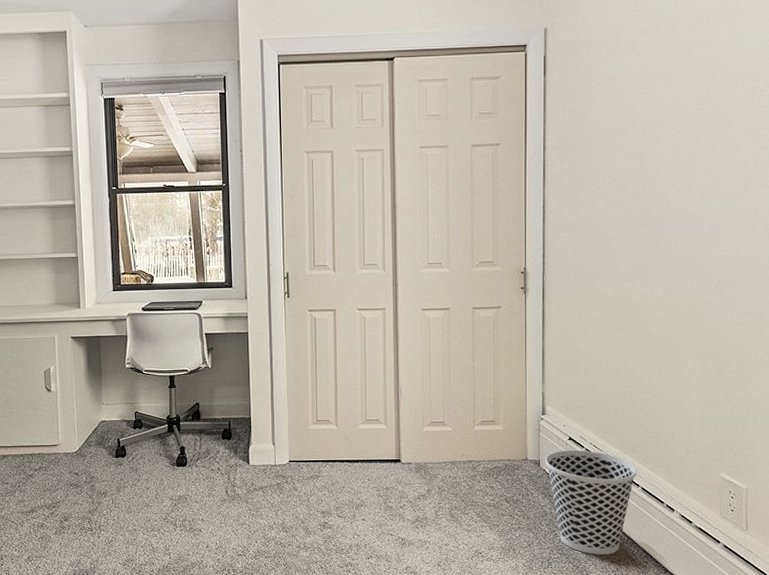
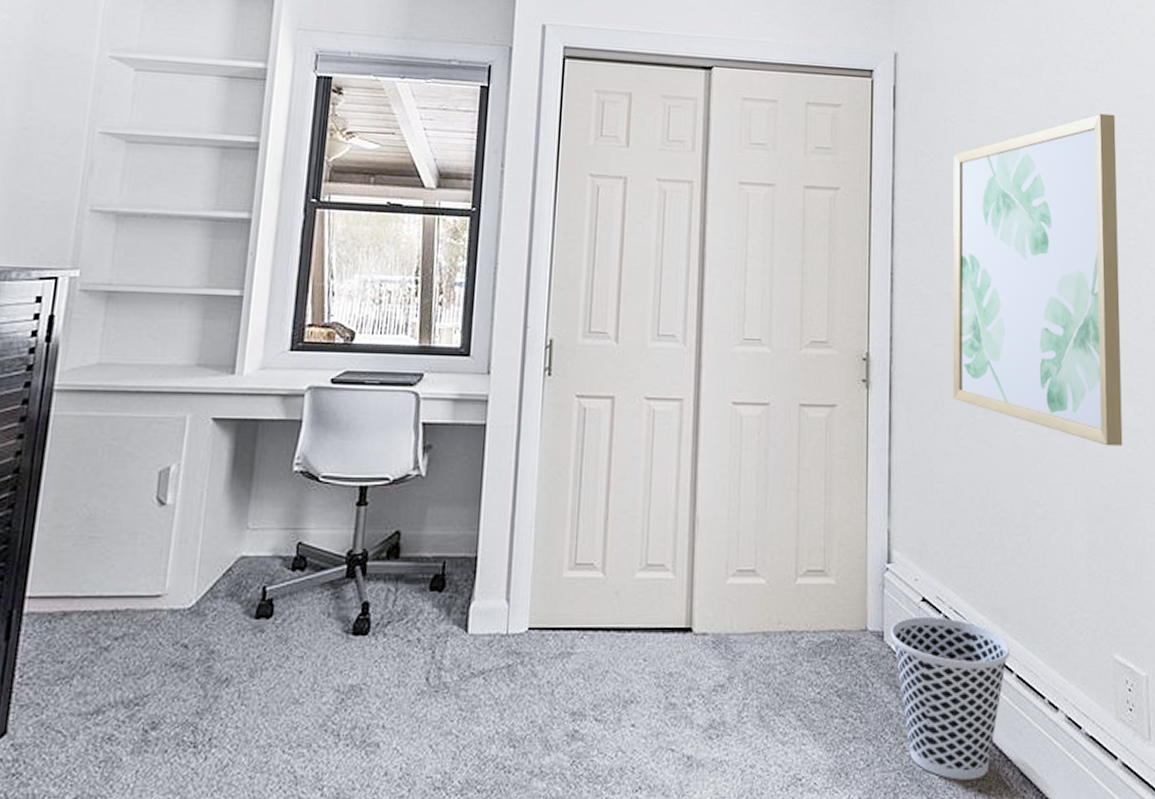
wall art: none [594,59,742,326] -> present [952,113,1123,446]

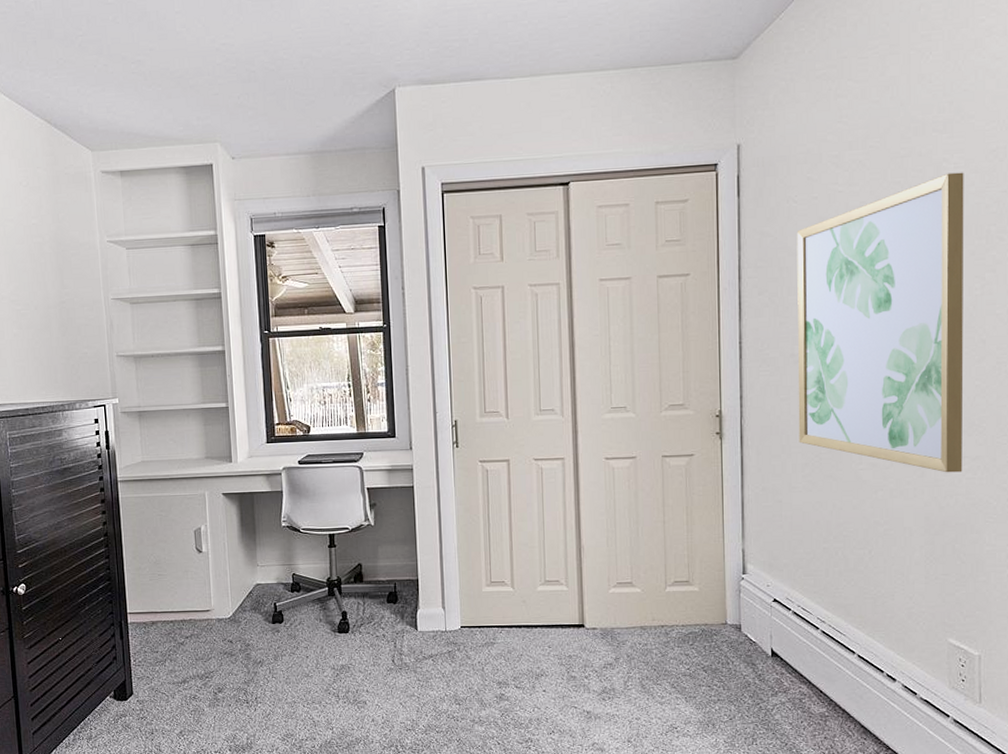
wastebasket: present [891,616,1010,780] -> none [747,612,852,730]

